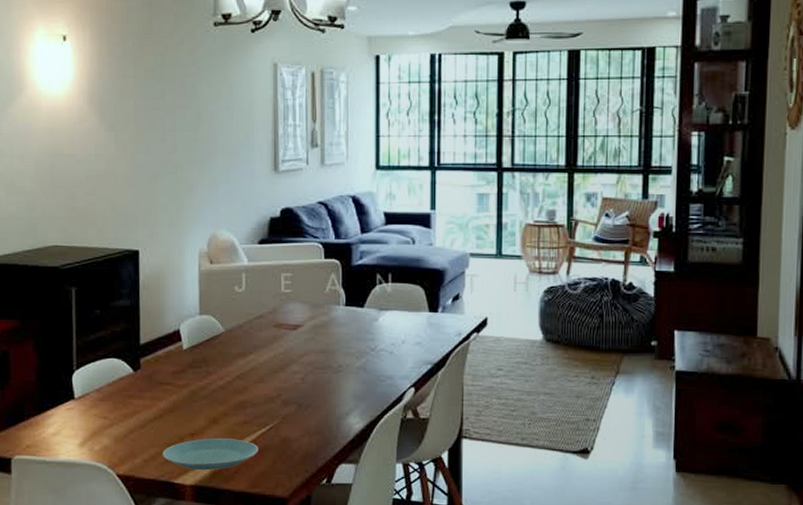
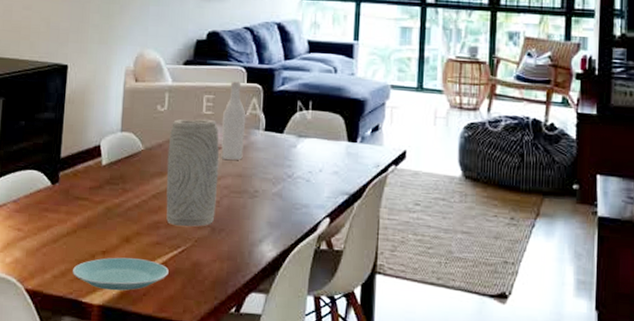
vase: none [249,297,302,405] -> present [166,119,220,227]
wine bottle: none [301,258,326,336] -> present [221,81,246,160]

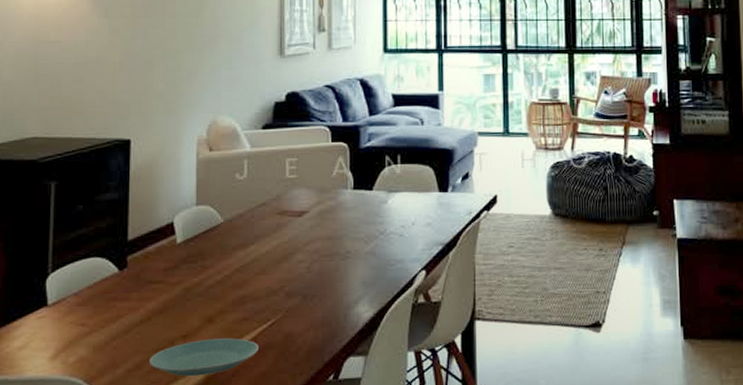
vase: present [166,119,220,227] -> none [250,183,307,299]
wine bottle: present [221,81,246,160] -> none [307,141,333,223]

